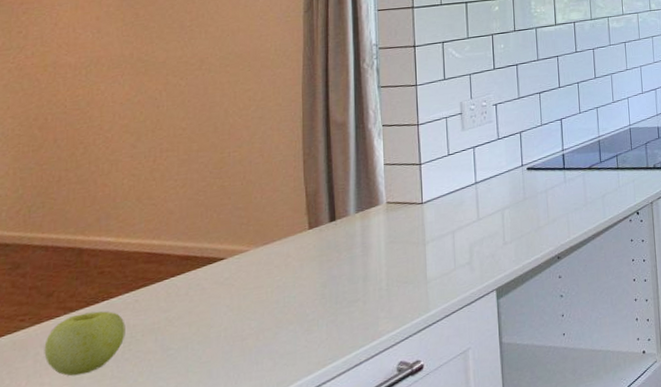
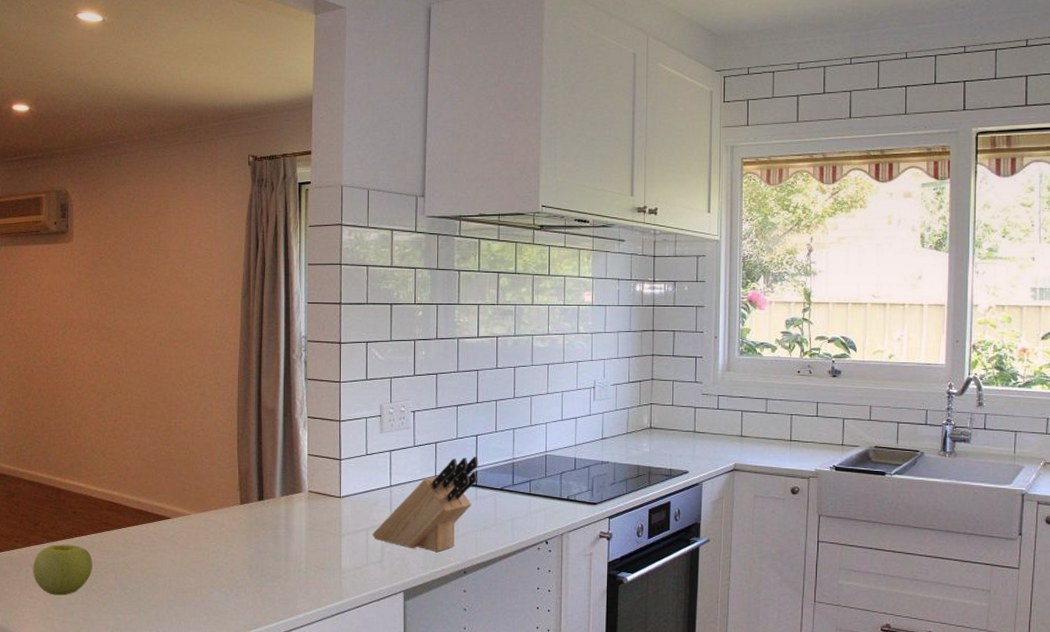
knife block: none [459,140,565,244] -> present [372,457,478,552]

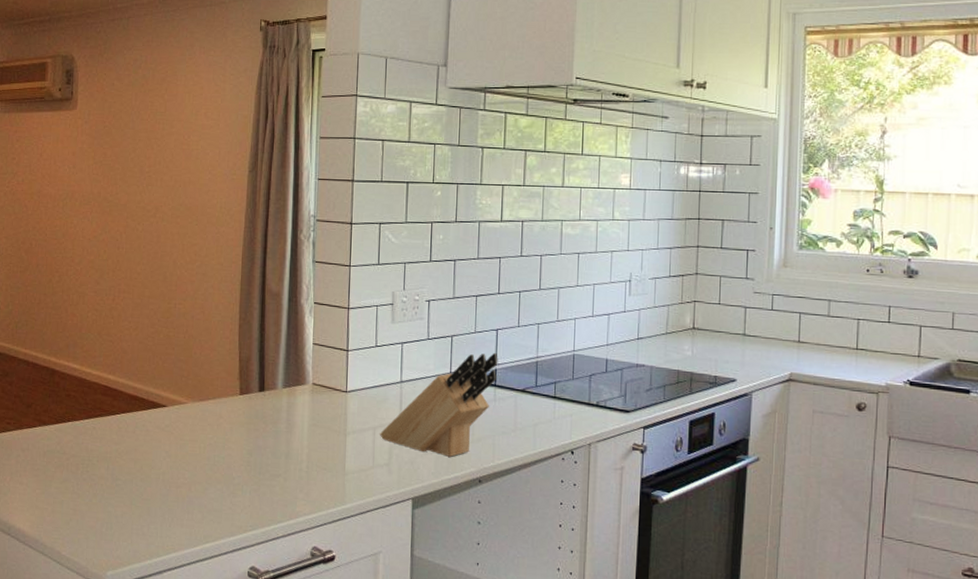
apple: present [33,544,93,596] -> none [23,428,85,484]

